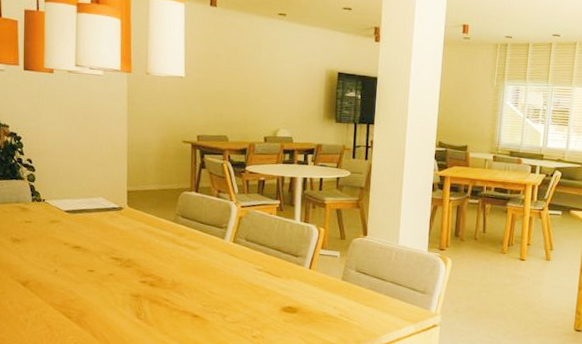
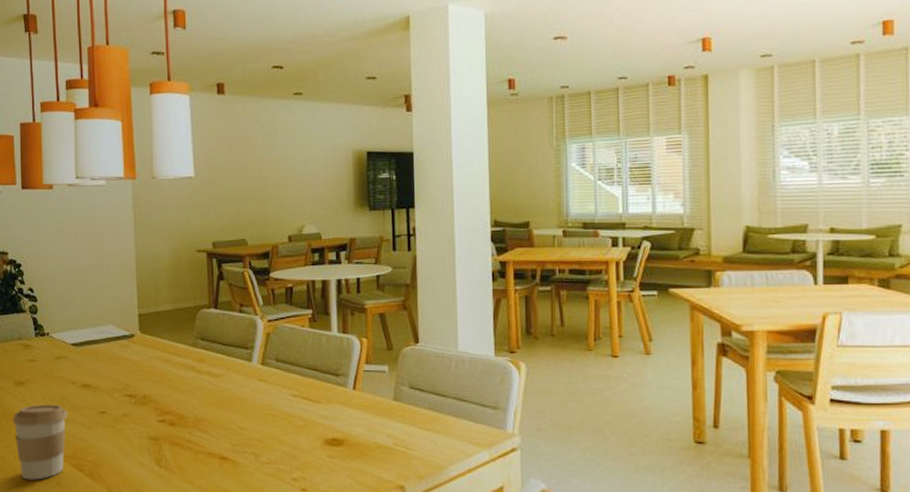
coffee cup: none [8,260,60,323] -> present [12,405,68,480]

